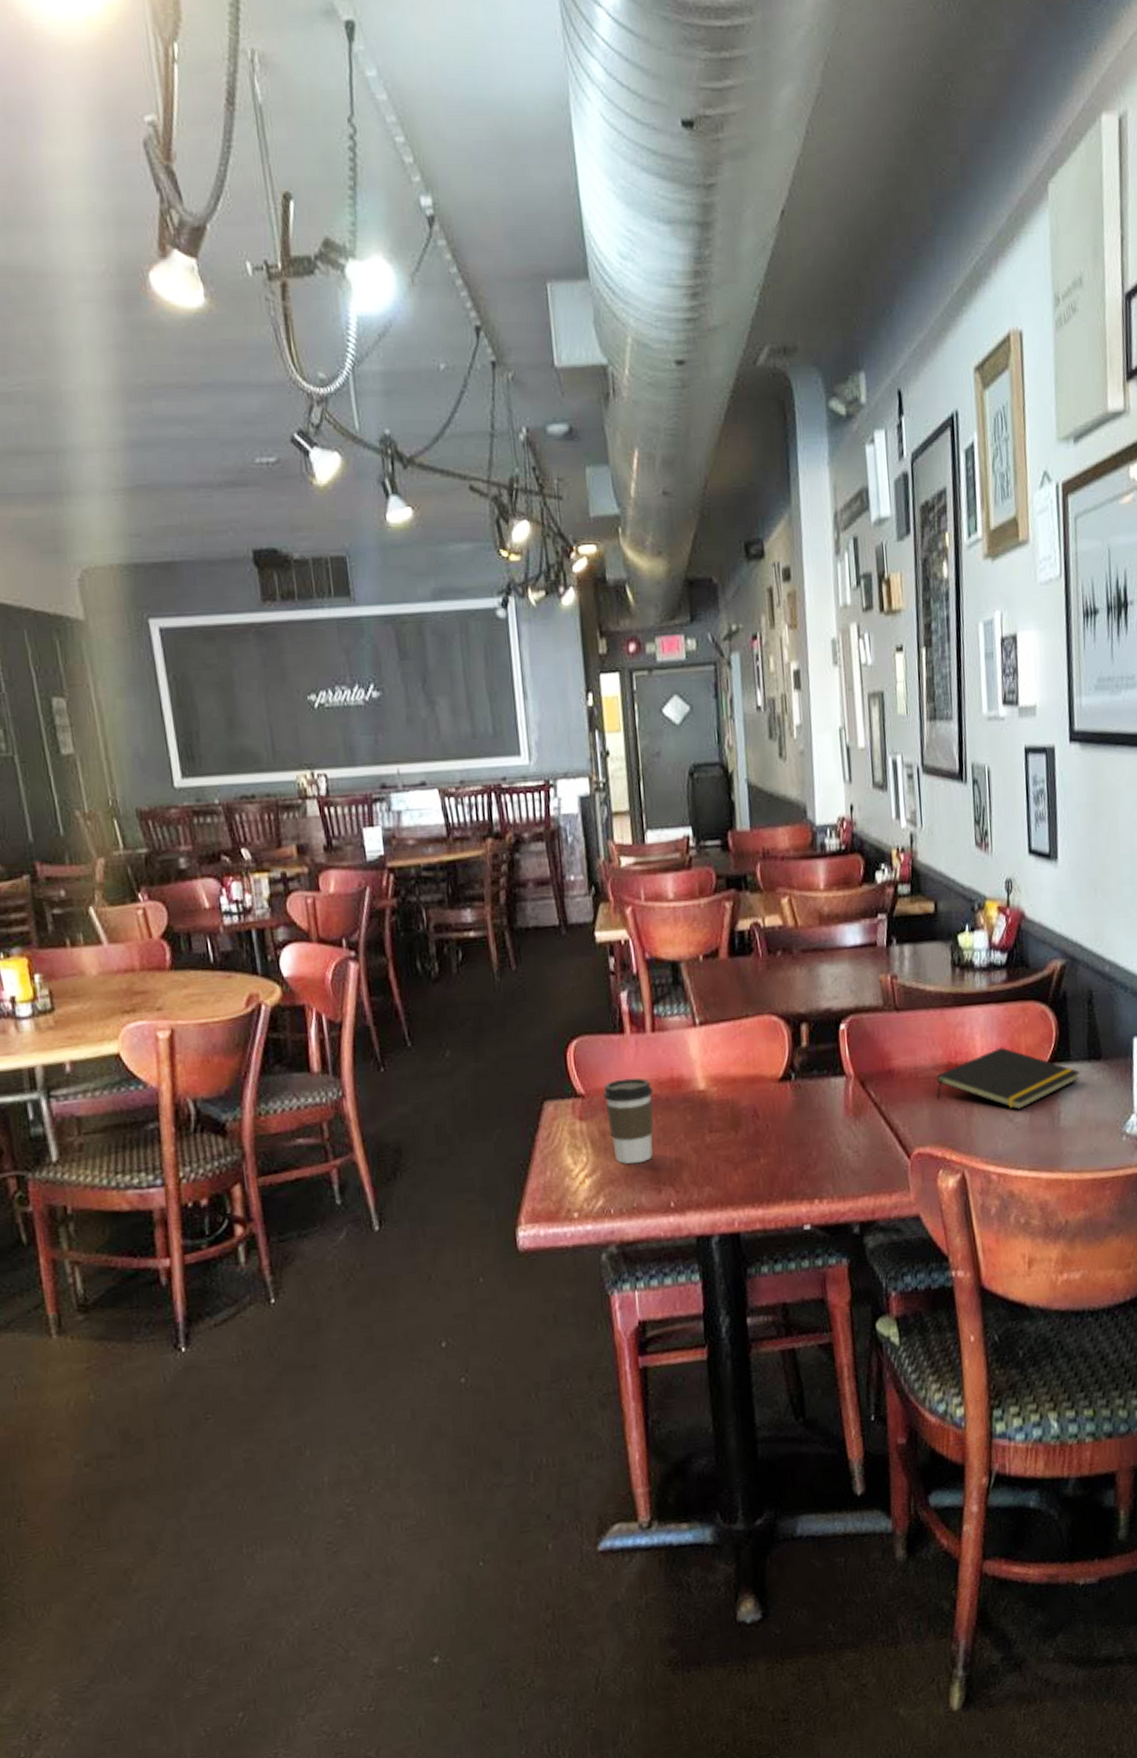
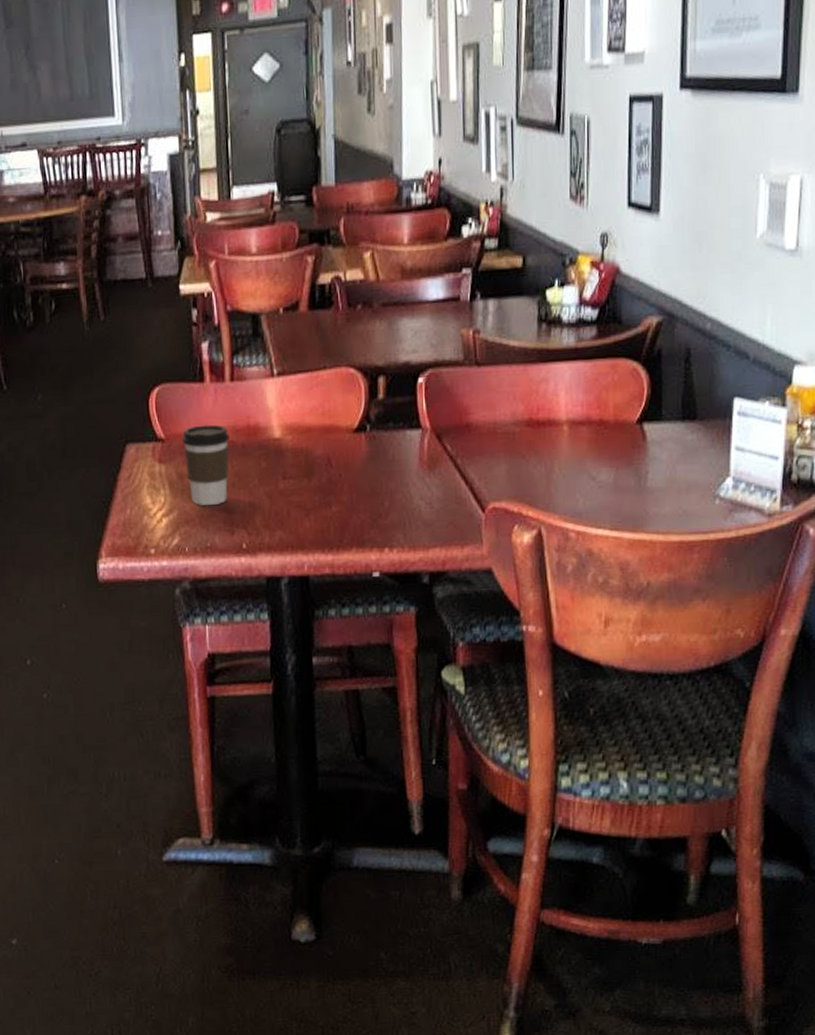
notepad: present [936,1047,1081,1110] -> none [515,404,673,468]

